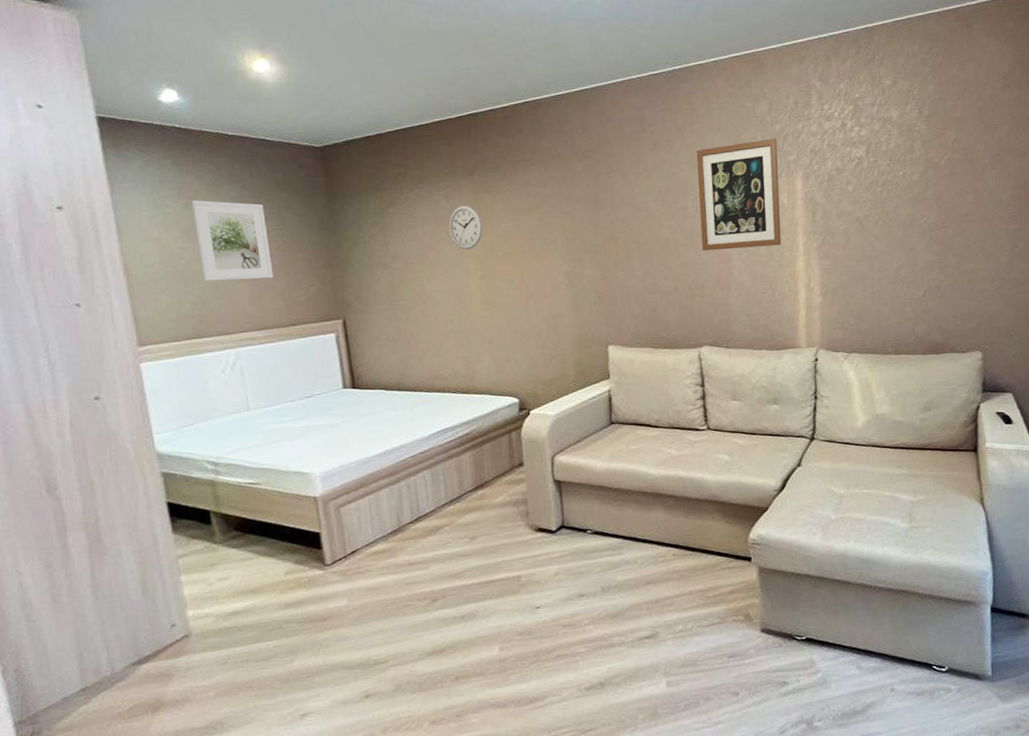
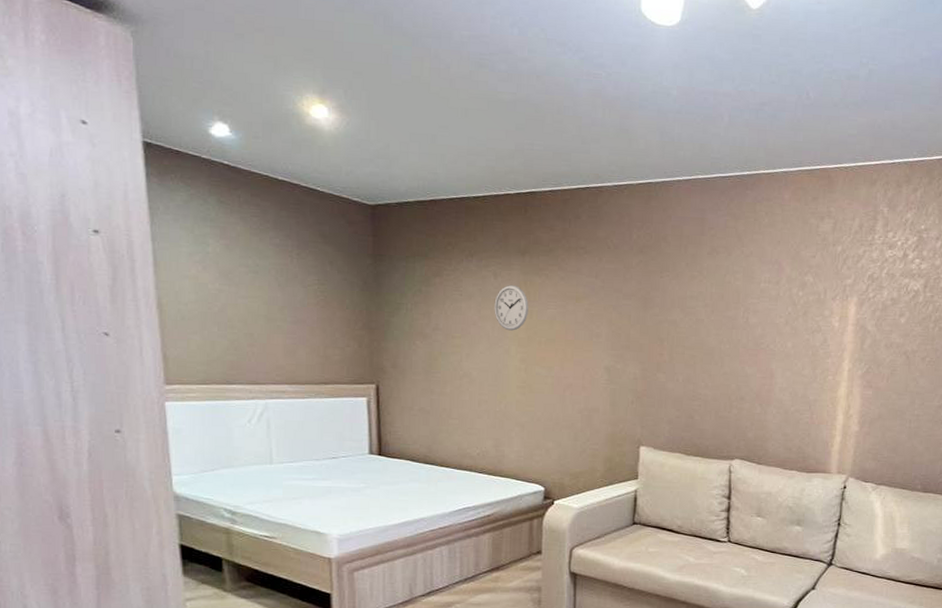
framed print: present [191,200,273,281] -> none [233,242,310,333]
wall art: present [696,138,782,251] -> none [747,259,837,368]

